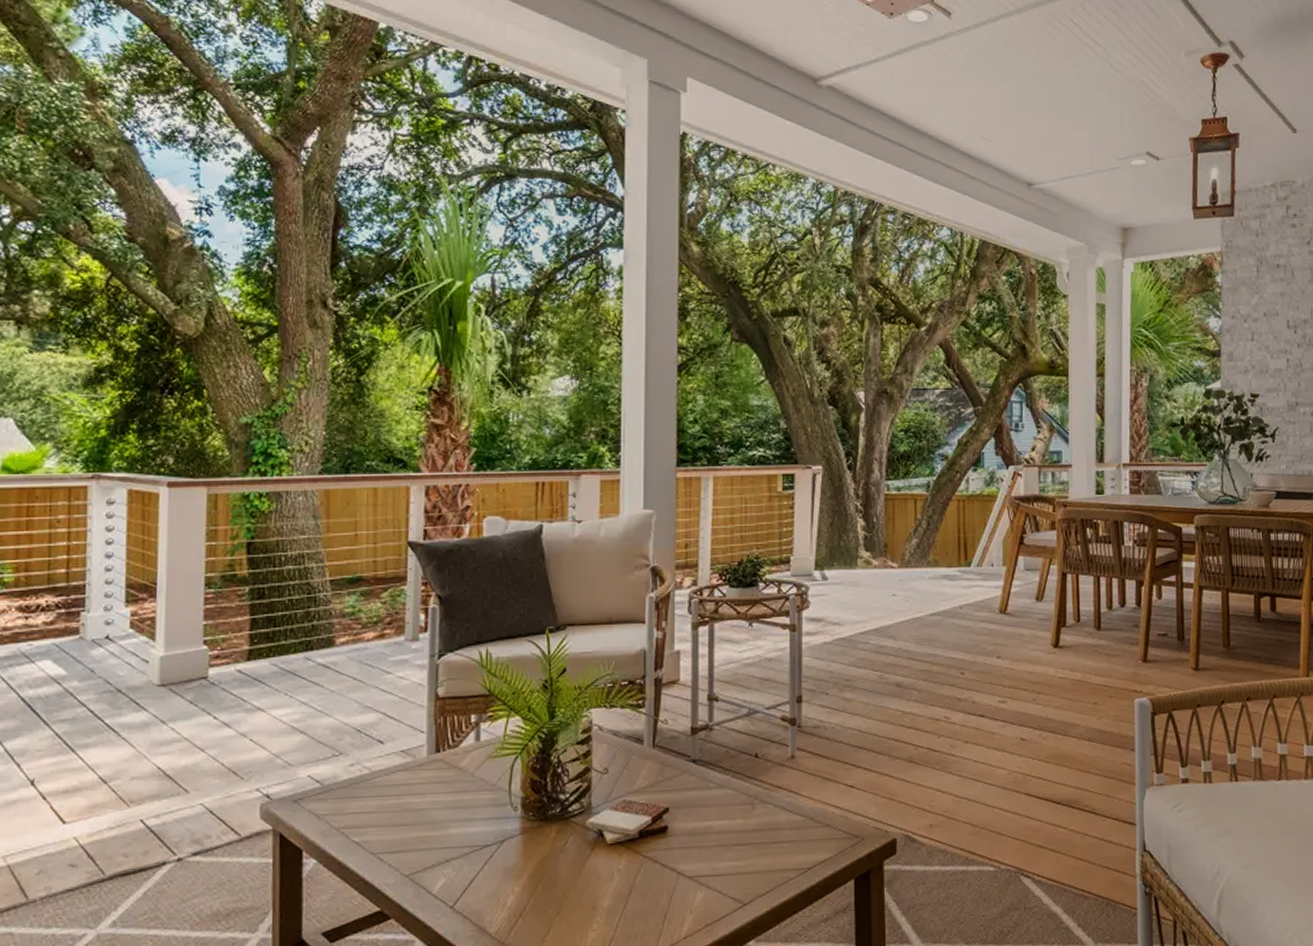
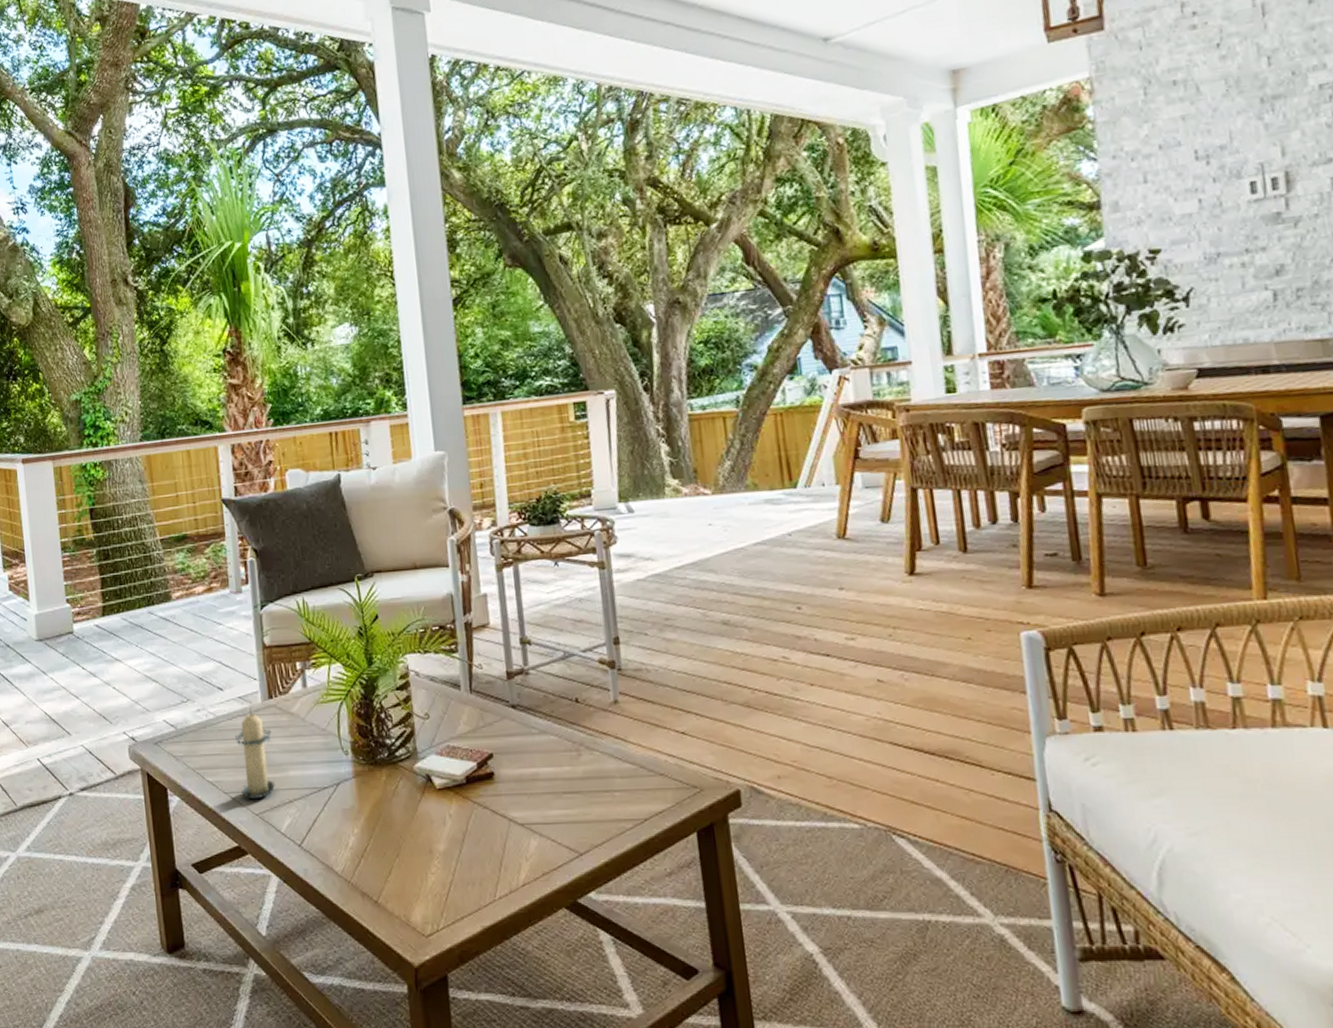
candle: none [391,762,434,859] -> present [235,708,275,799]

